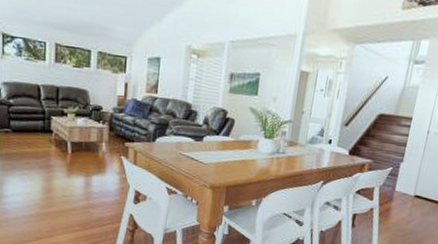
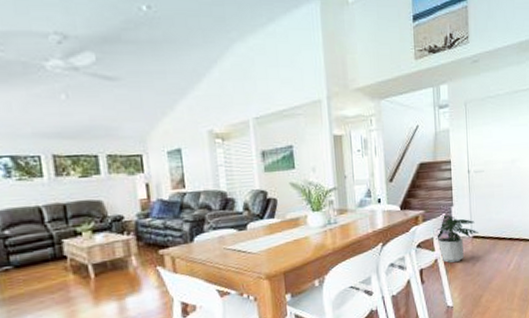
potted plant: none [375,168,423,216] -> present [436,215,479,263]

